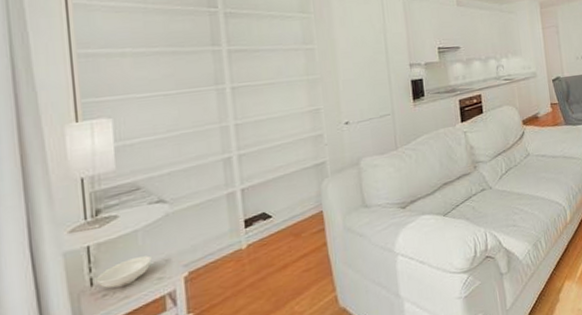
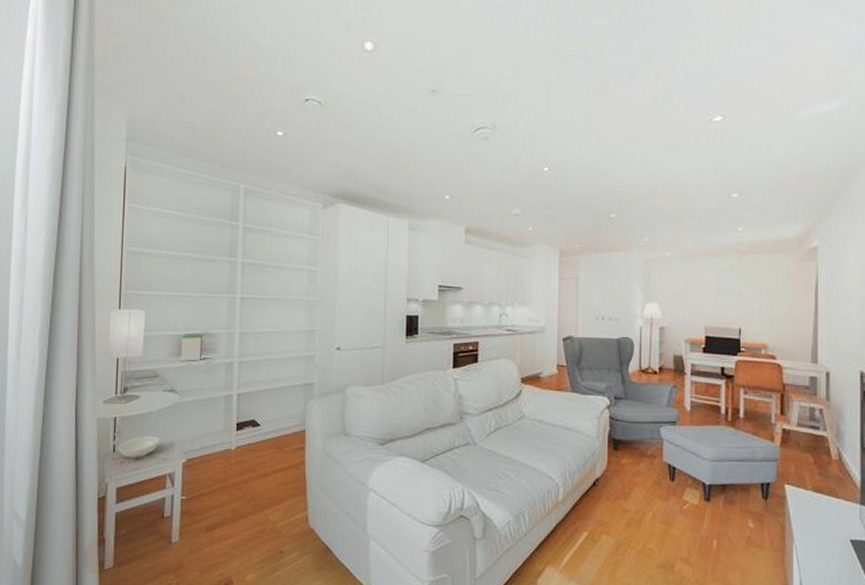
books: none [164,133,192,168] -> present [181,334,202,362]

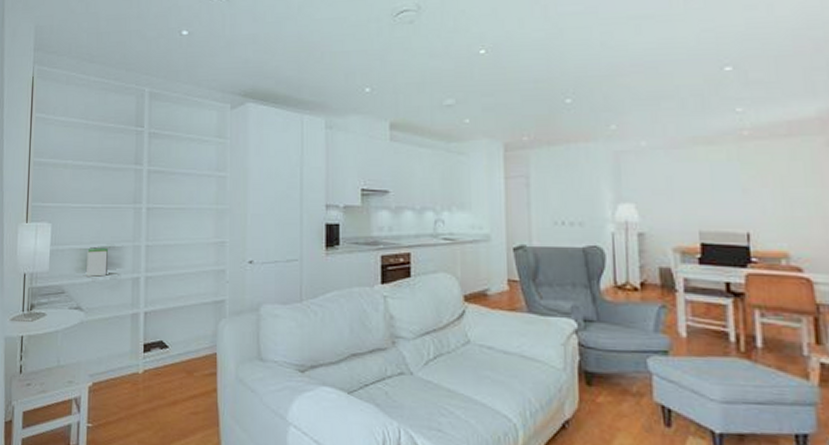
bowl: present [117,436,160,458] -> none [24,356,66,380]

